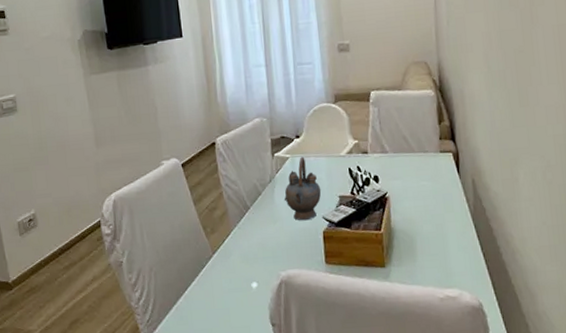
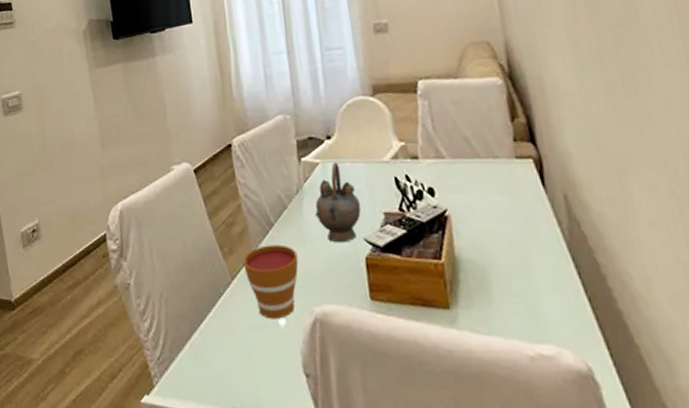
cup: none [223,224,269,284] -> present [243,244,299,319]

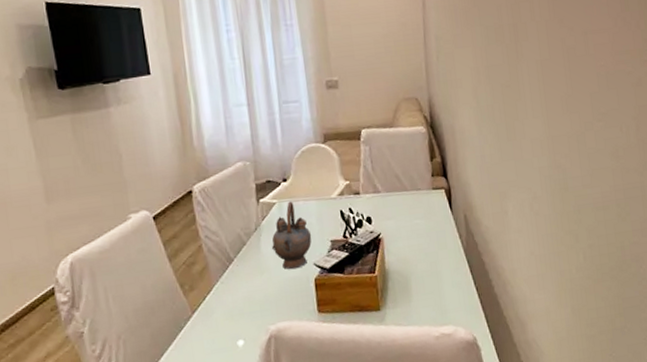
cup: present [243,244,299,319] -> none [203,277,256,342]

